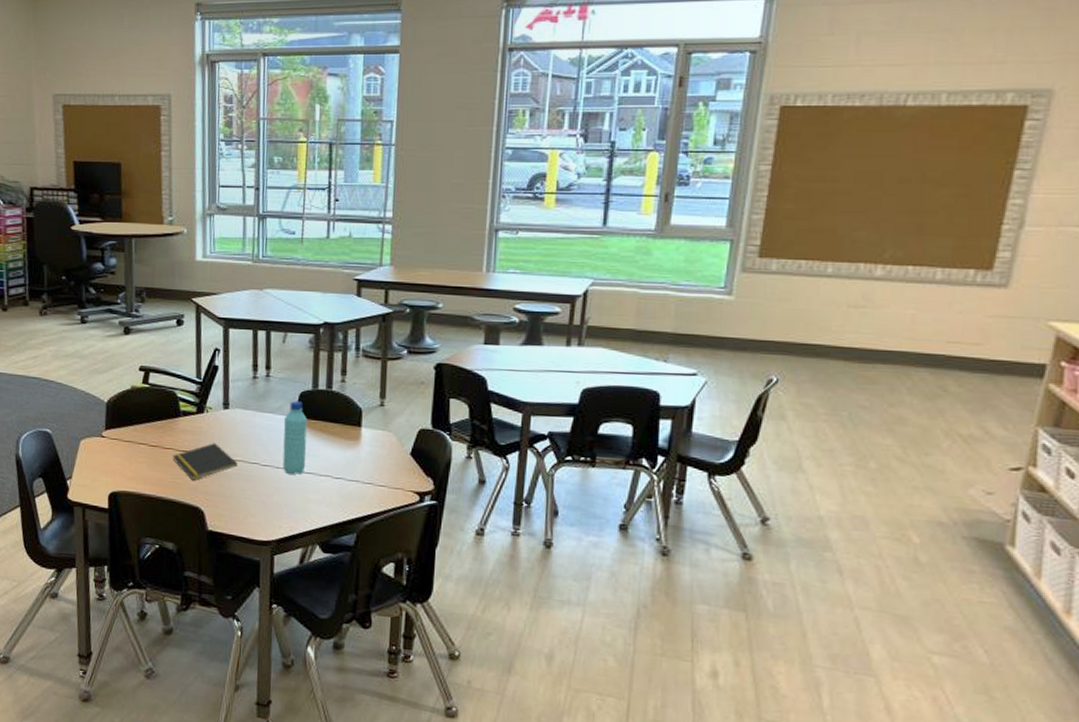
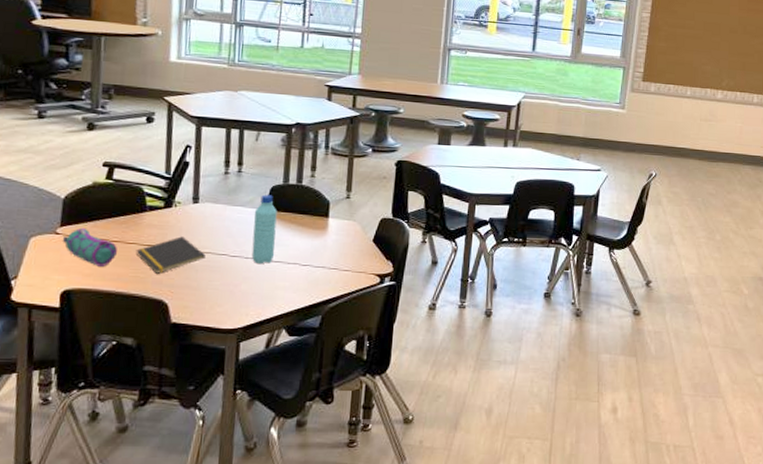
pencil case: none [107,431,157,471] -> present [62,227,118,267]

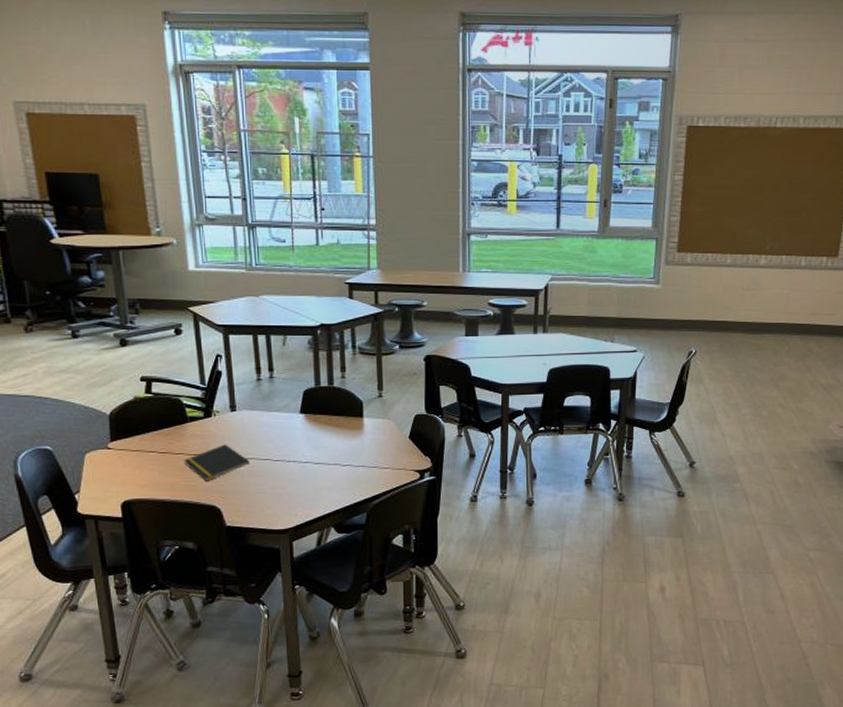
pencil case: present [62,227,118,267] -> none [114,441,168,477]
water bottle: present [251,194,277,265] -> none [290,398,315,467]

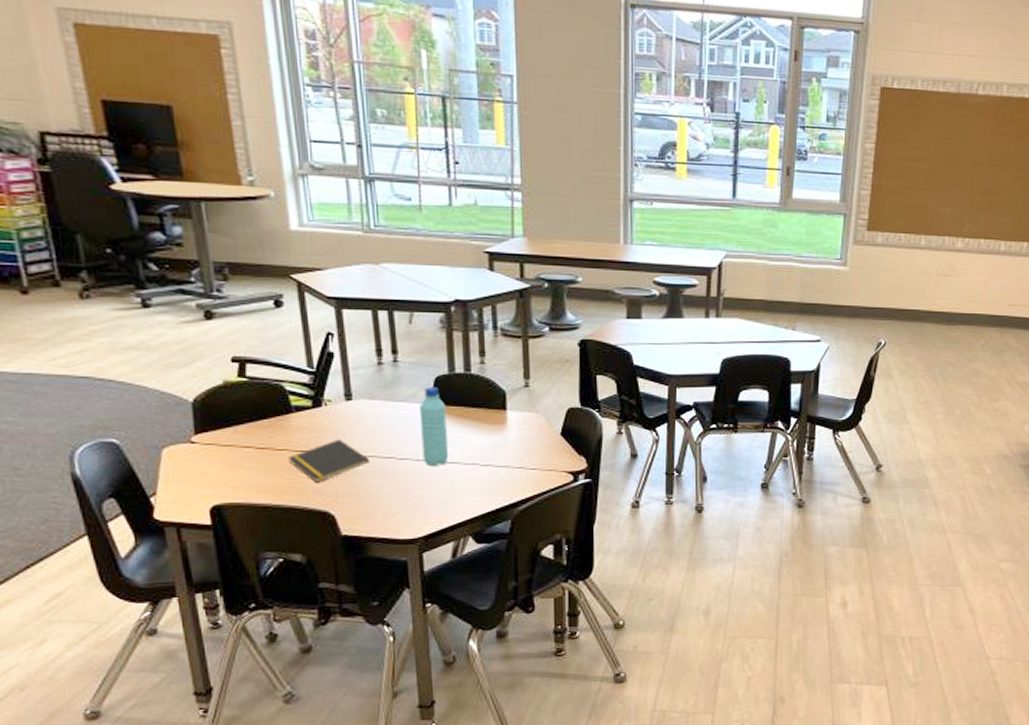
water bottle: none [290,398,315,467] -> present [419,387,449,467]

